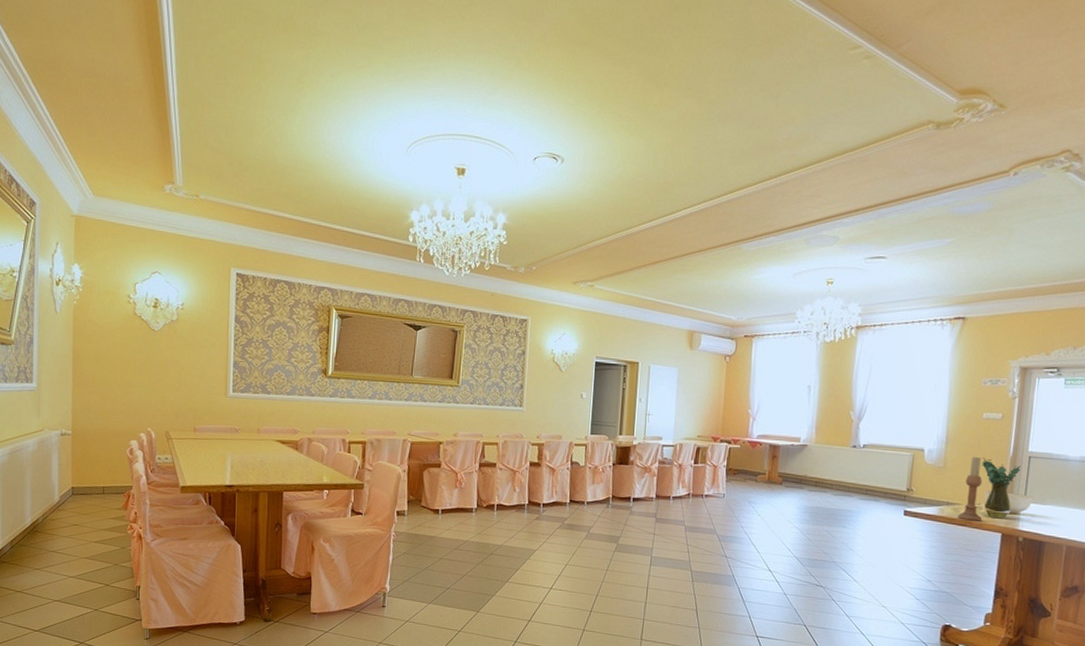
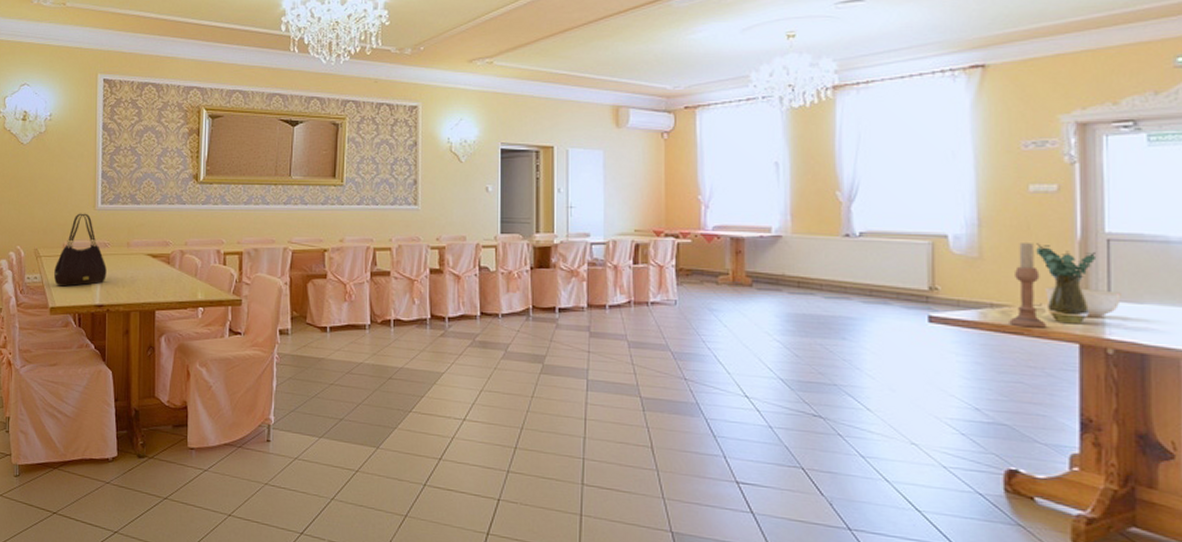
handbag: none [185,399,237,468] -> present [54,213,107,287]

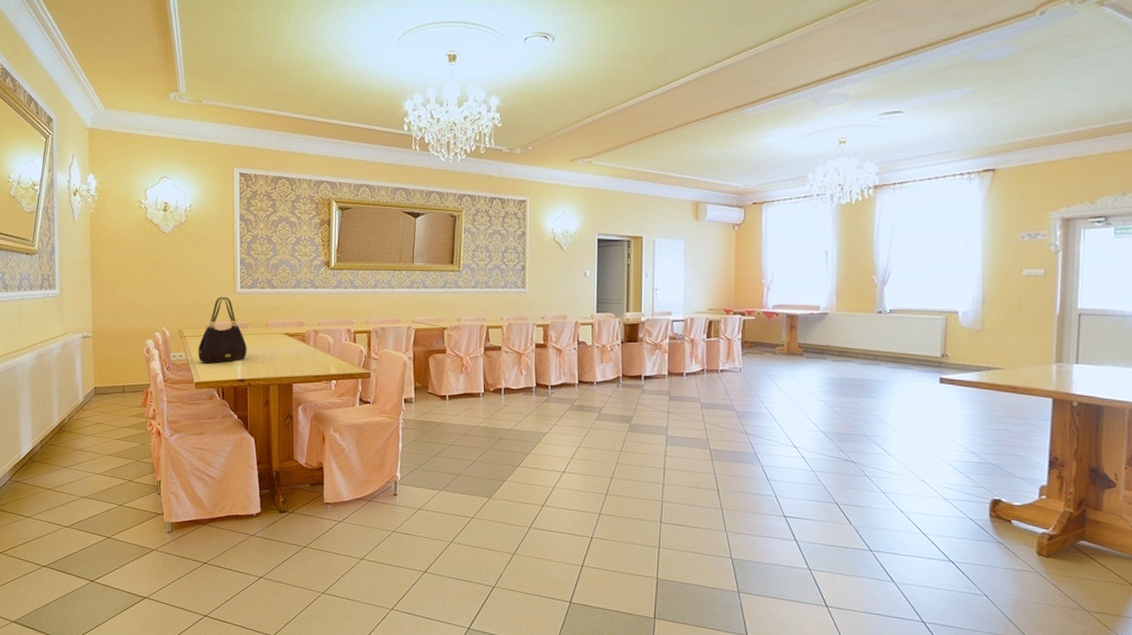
candlestick: present [1009,241,1048,328] -> none [1001,316,1030,386]
vase: present [1036,243,1095,325] -> none [1025,318,1069,383]
bowl: present [1044,287,1121,318] -> none [1029,353,1086,378]

